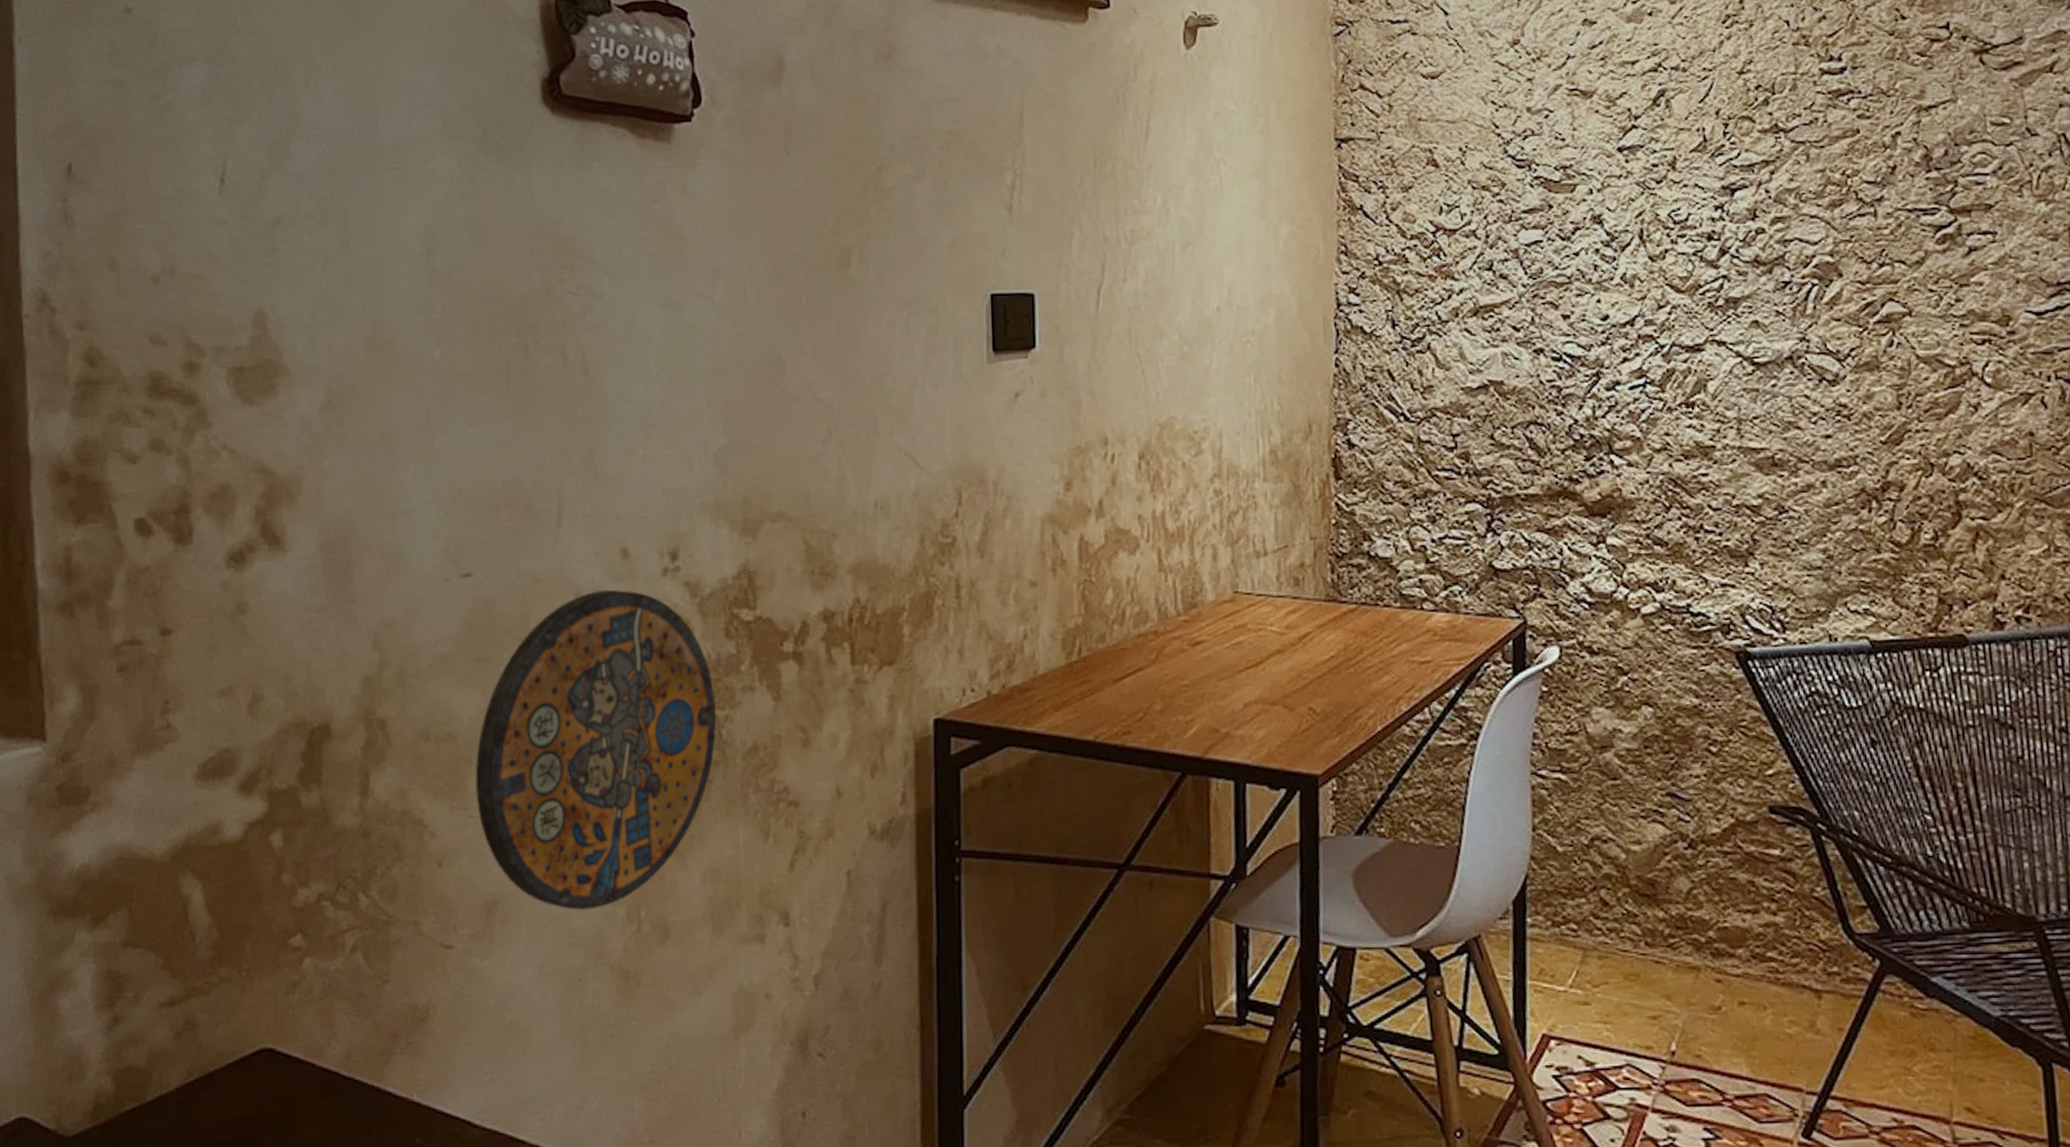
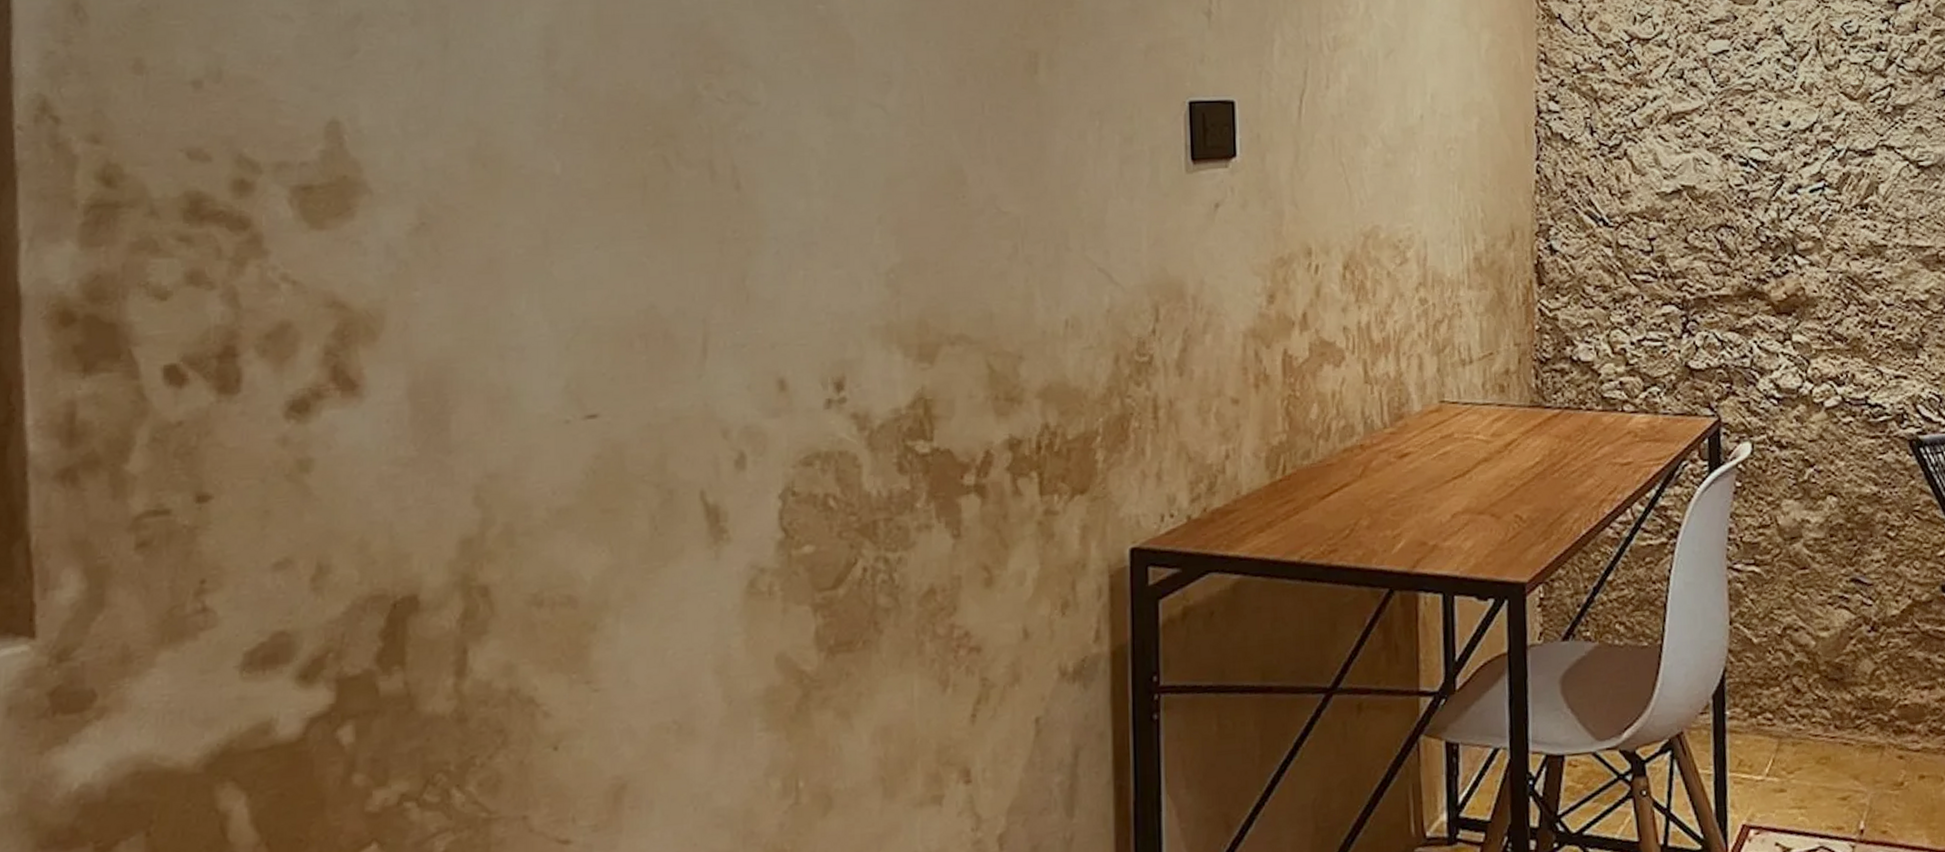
manhole cover: present [475,589,717,911] -> none [599,425,888,787]

